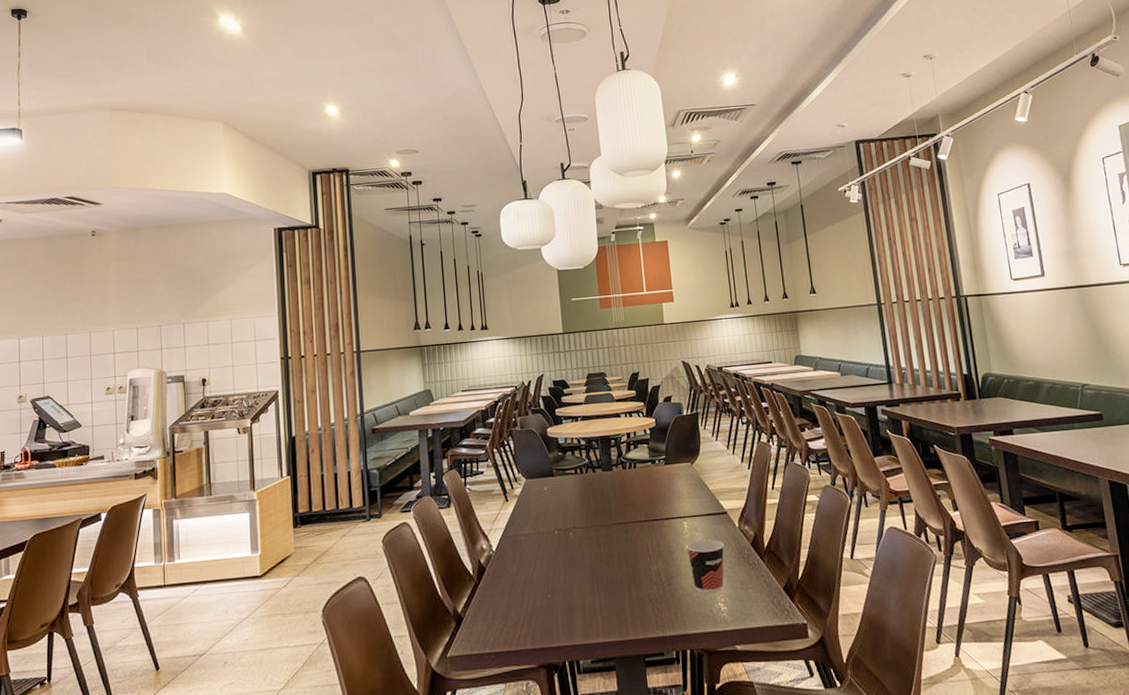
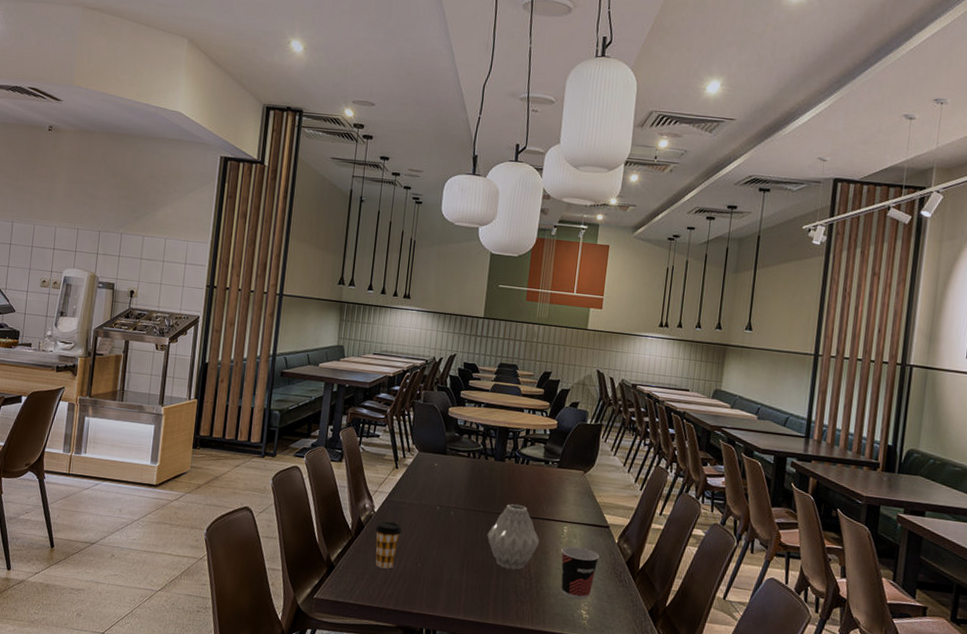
coffee cup: none [497,557,525,609] -> present [375,521,402,569]
vase: none [610,510,663,579] -> present [487,504,539,570]

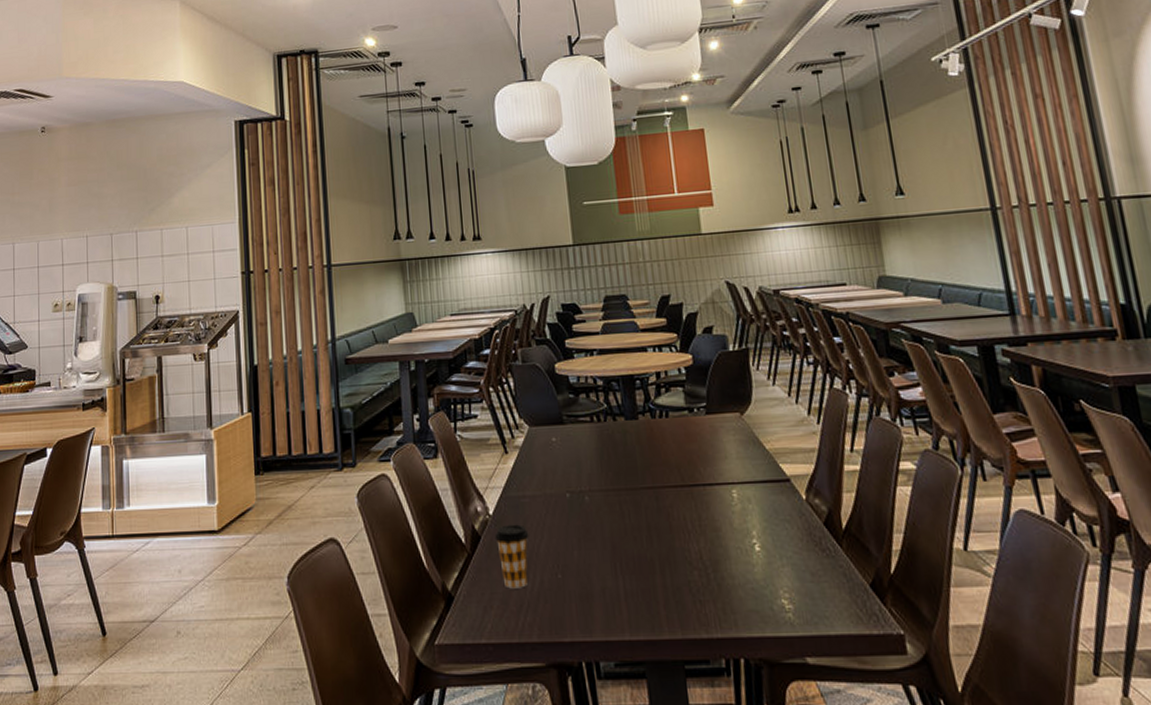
vase: present [487,504,539,570] -> none [637,471,706,561]
cup: present [561,546,599,600] -> none [736,514,788,586]

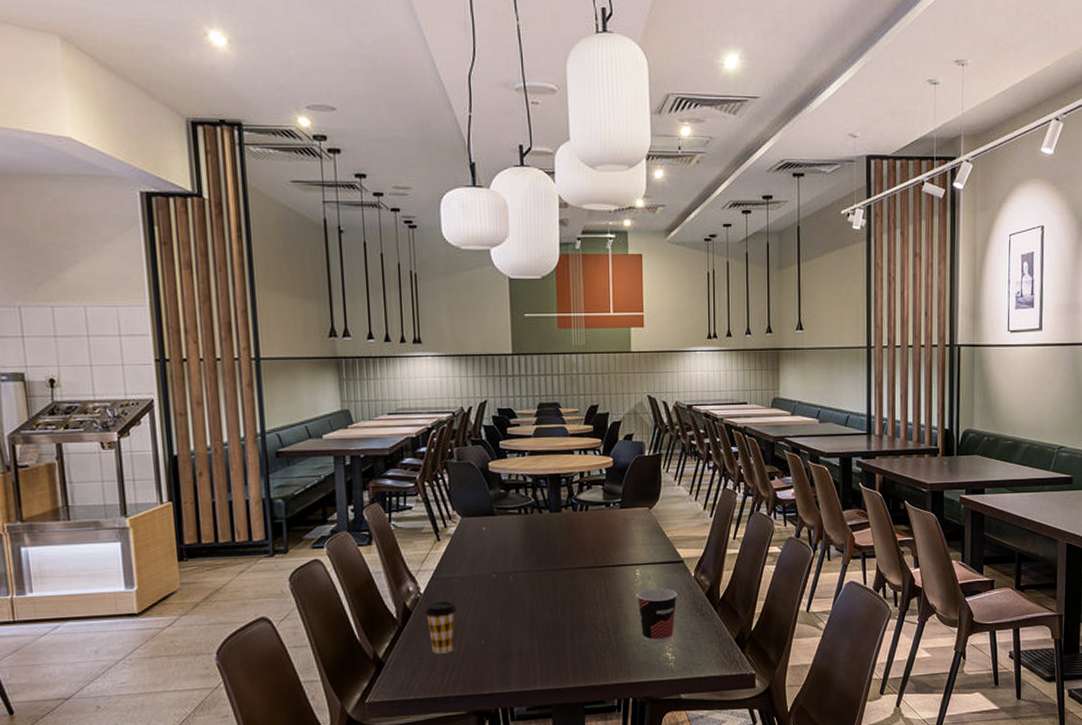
cup: none [736,514,788,586] -> present [637,588,677,643]

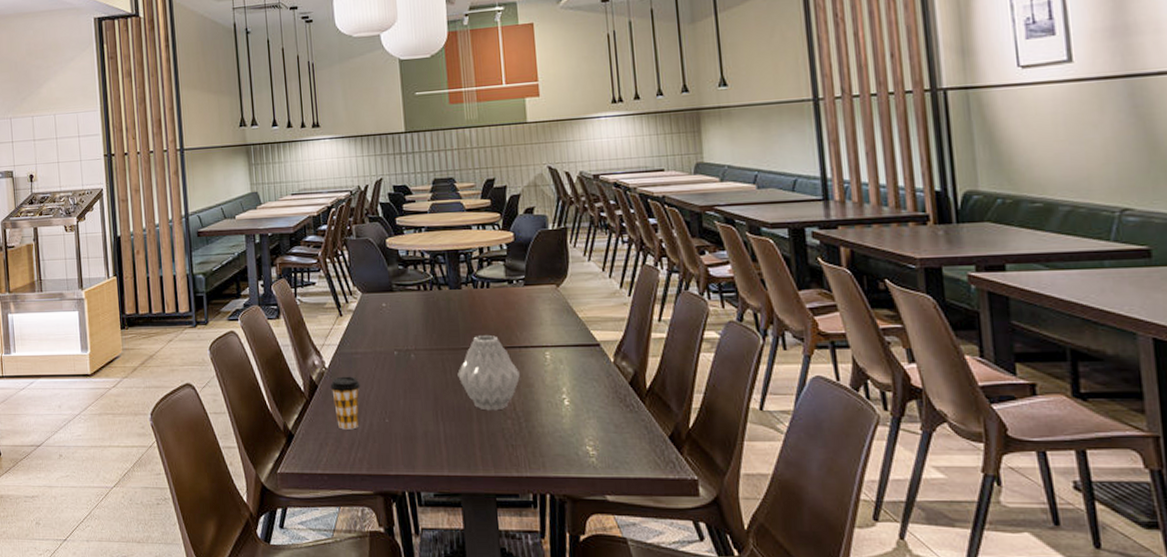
vase: none [554,555,612,627] -> present [457,334,520,411]
cup: present [637,588,677,643] -> none [548,374,595,435]

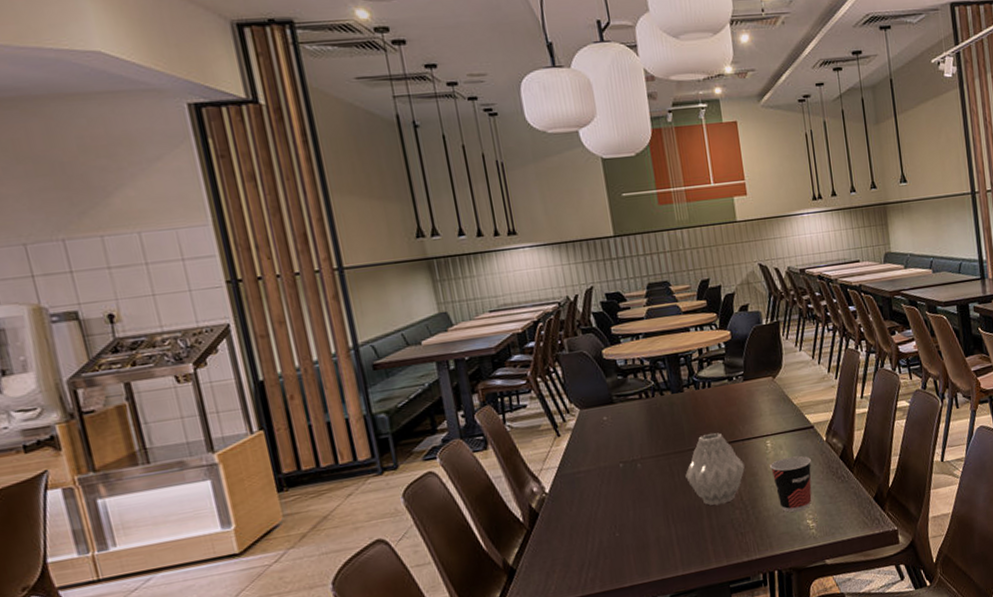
coffee cup: present [330,376,361,430] -> none [552,497,588,553]
cup: none [548,374,595,435] -> present [770,455,812,513]

